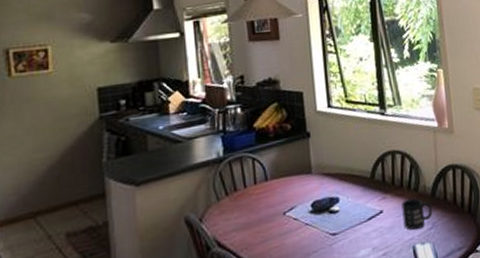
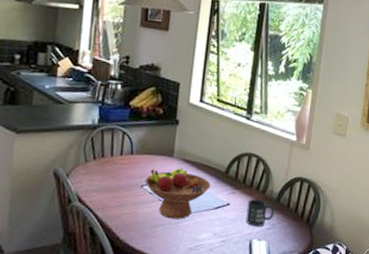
fruit bowl: none [286,184,359,243] -> present [145,168,211,219]

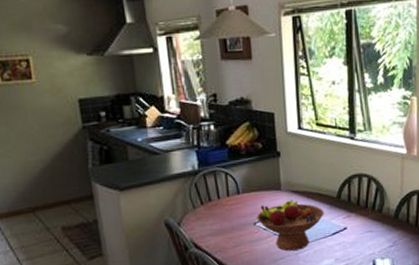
mug: present [245,198,275,227] -> none [365,218,394,247]

